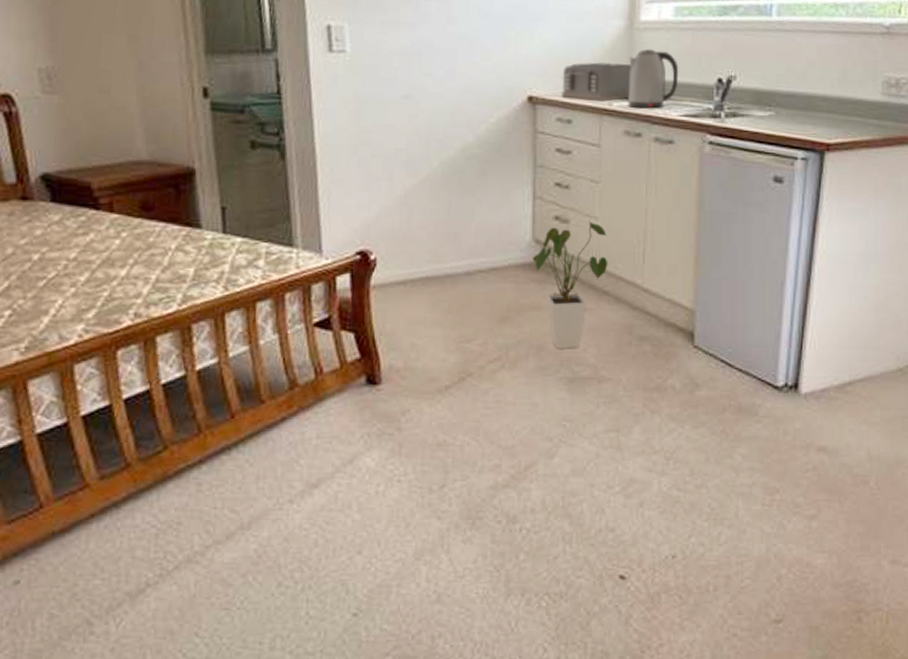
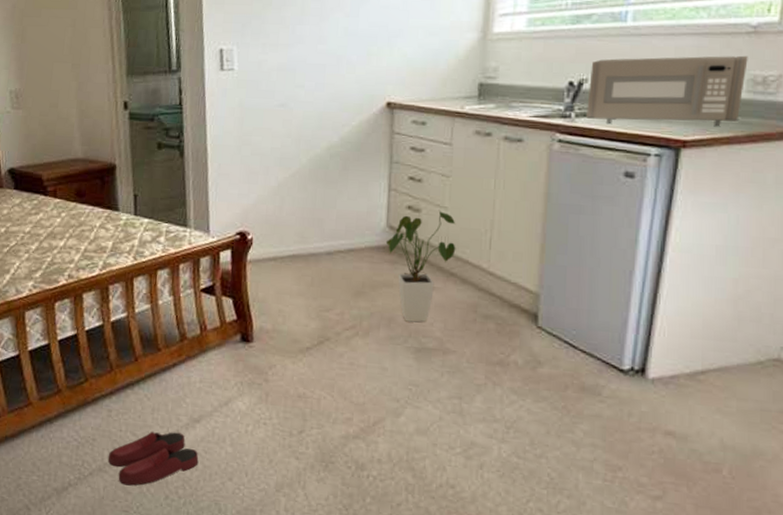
slippers: none [199,503,319,576] -> present [108,431,199,486]
toaster: present [561,62,631,102] -> none [417,71,484,105]
kettle: present [627,48,679,109] -> none [478,57,530,111]
microwave: none [736,55,883,130] -> present [586,55,748,127]

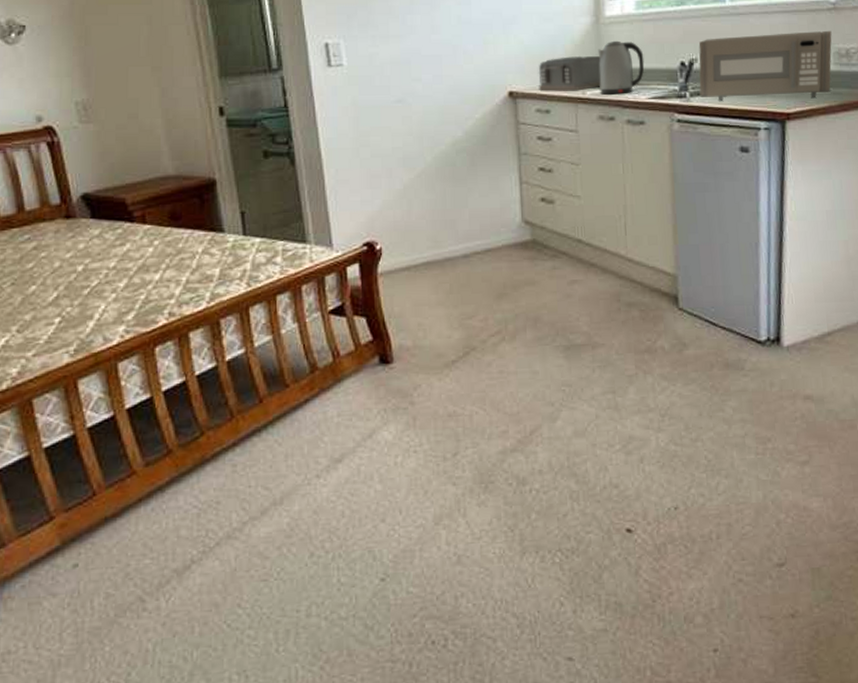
slippers: present [108,431,199,486] -> none [237,477,345,550]
house plant: present [385,210,456,323] -> none [522,199,593,320]
toaster: none [417,71,484,105] -> present [539,55,601,91]
kettle: none [478,57,530,111] -> present [597,40,645,95]

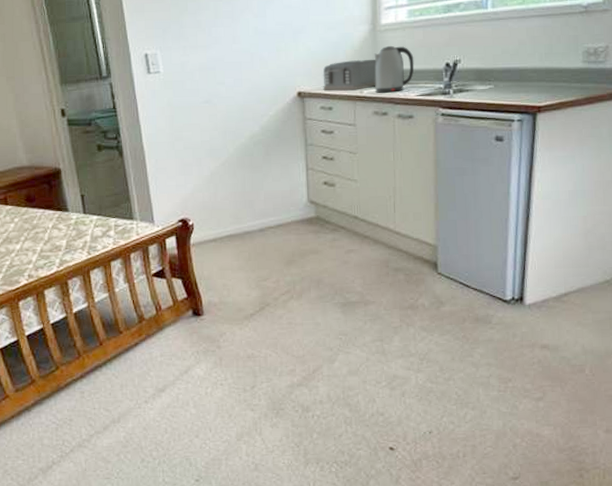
microwave: present [698,30,832,102] -> none [461,31,582,98]

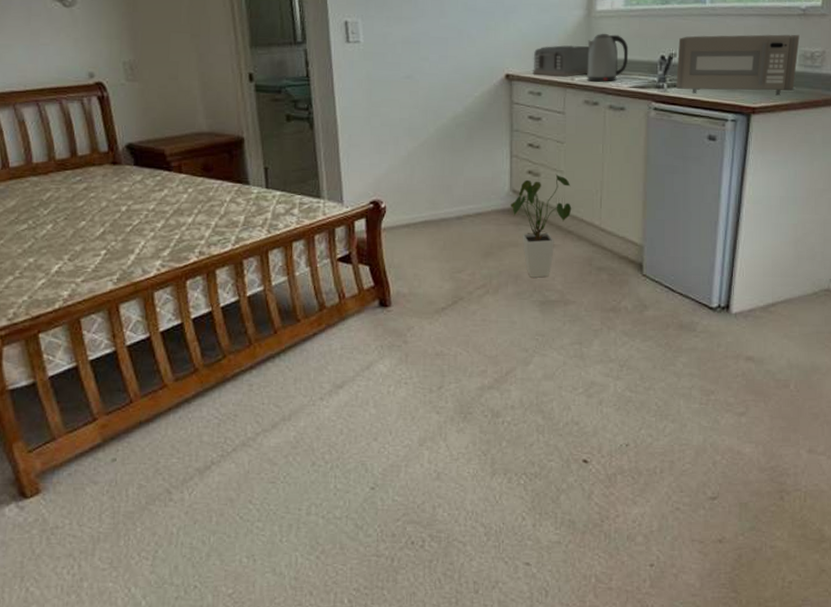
house plant: none [308,183,367,282] -> present [510,173,572,278]
microwave: none [461,31,582,98] -> present [676,34,800,96]

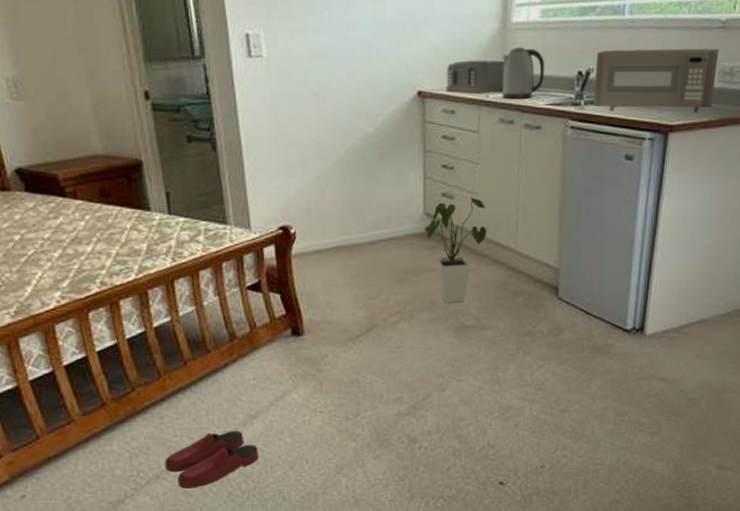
slippers: none [251,400,344,457] -> present [164,430,259,489]

